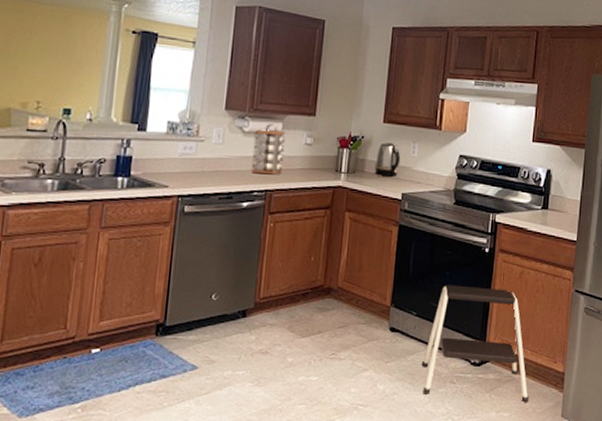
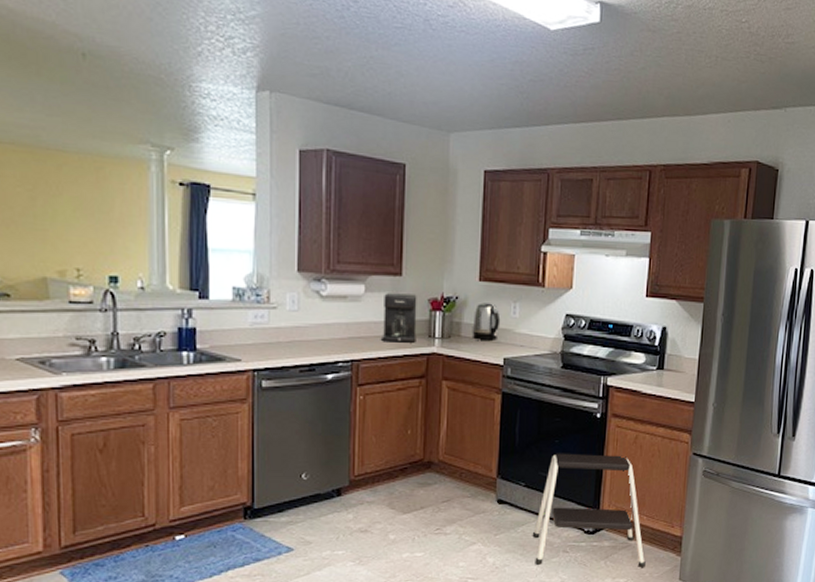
spice rack: present [252,123,286,175] -> none [335,285,369,343]
coffee maker: none [294,131,328,176] -> present [382,293,417,343]

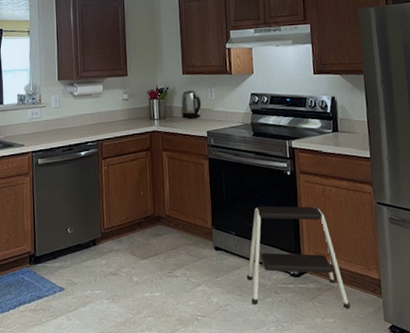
coffee maker: present [382,293,417,343] -> none [116,88,141,125]

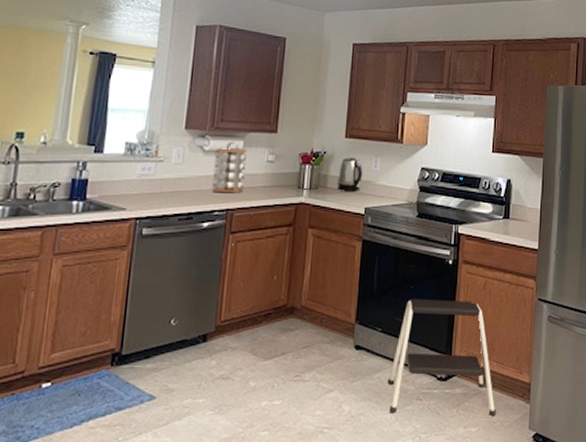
spice rack: none [83,86,108,128] -> present [213,141,247,194]

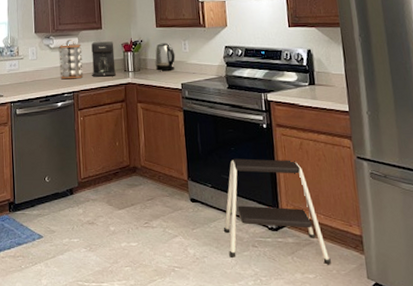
coffee maker: none [255,148,290,193] -> present [91,41,116,77]

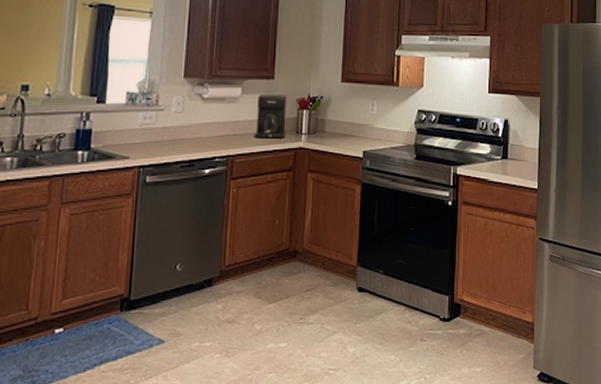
spice rack: present [59,39,84,80] -> none [213,89,245,140]
kettle: present [155,43,176,72] -> none [336,101,359,136]
step stool: present [224,158,331,265] -> none [392,240,500,356]

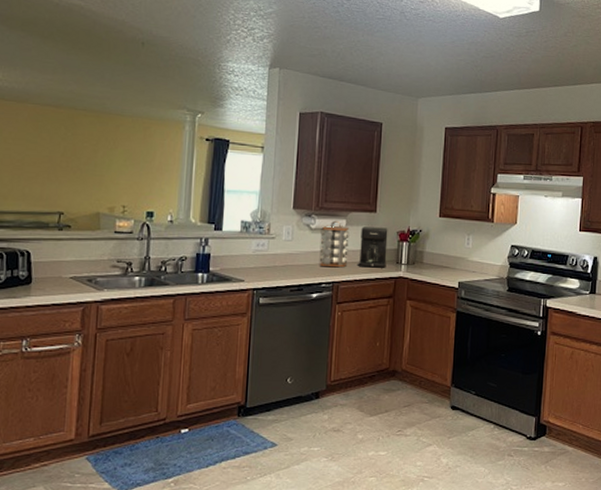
spice rack: none [213,89,245,140] -> present [320,220,350,268]

